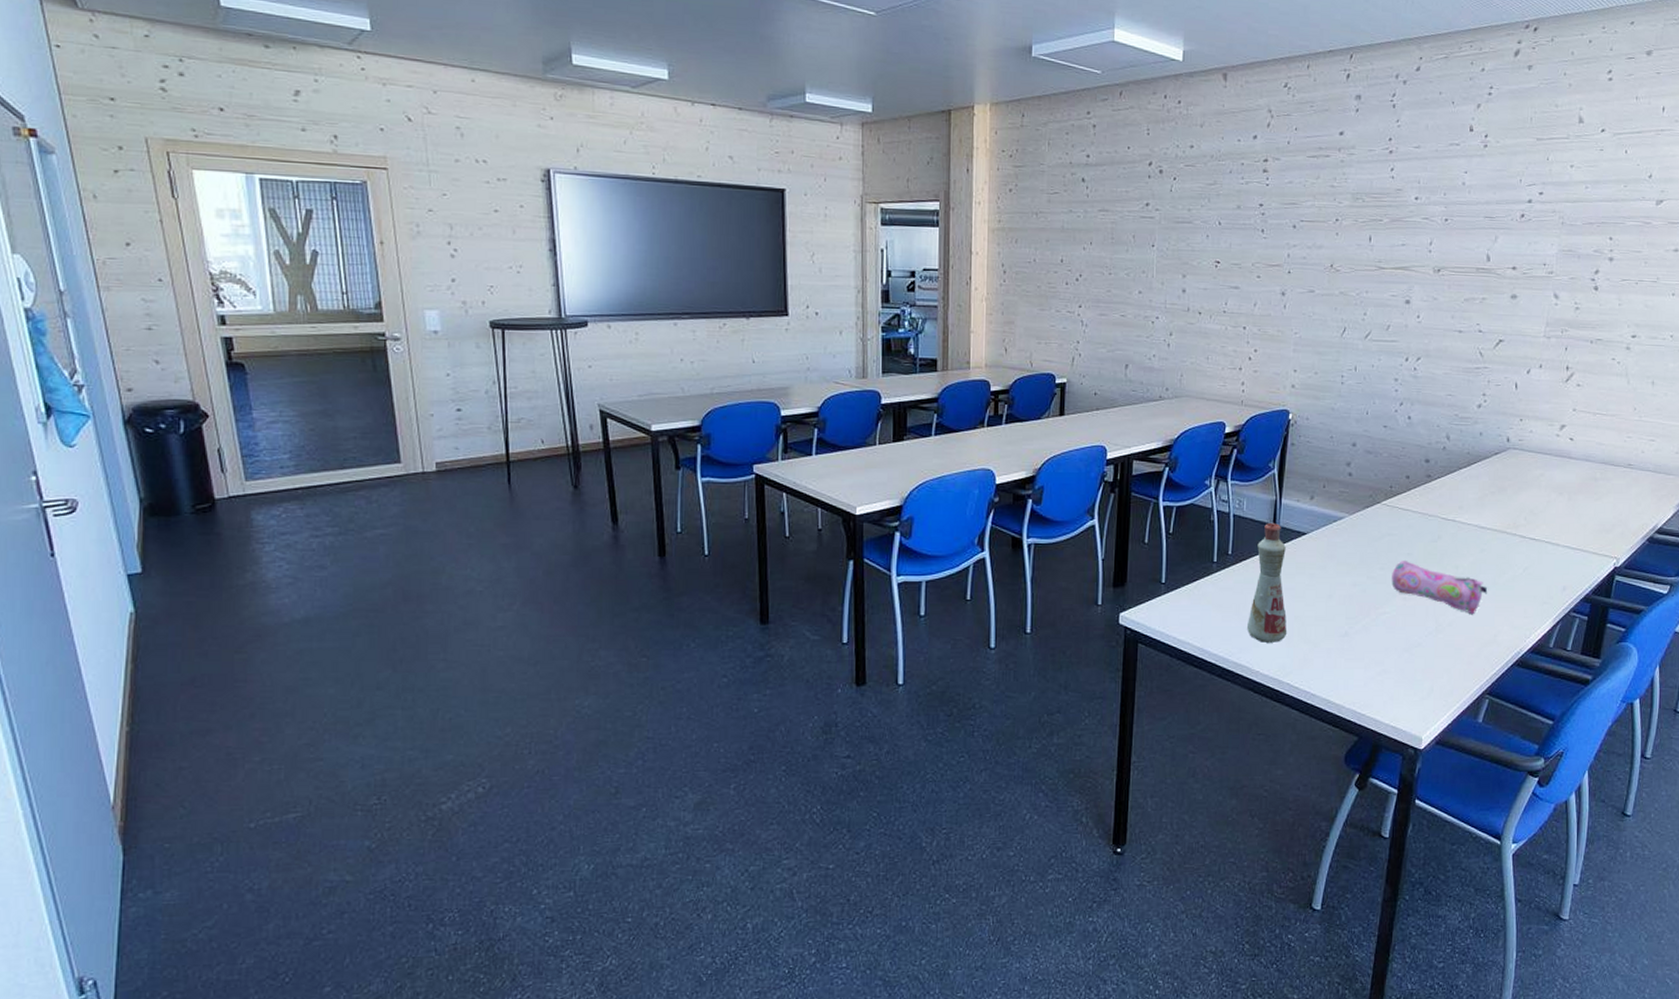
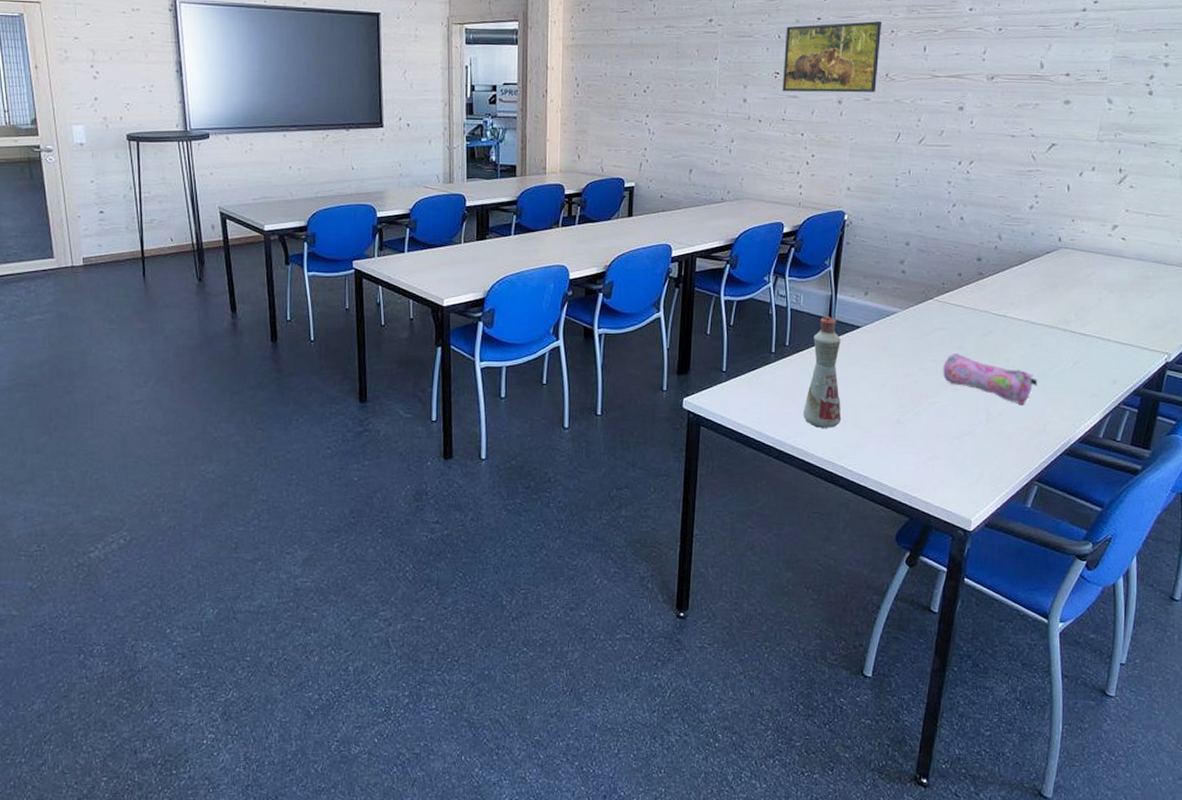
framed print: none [1223,208,1325,284] -> present [782,21,881,93]

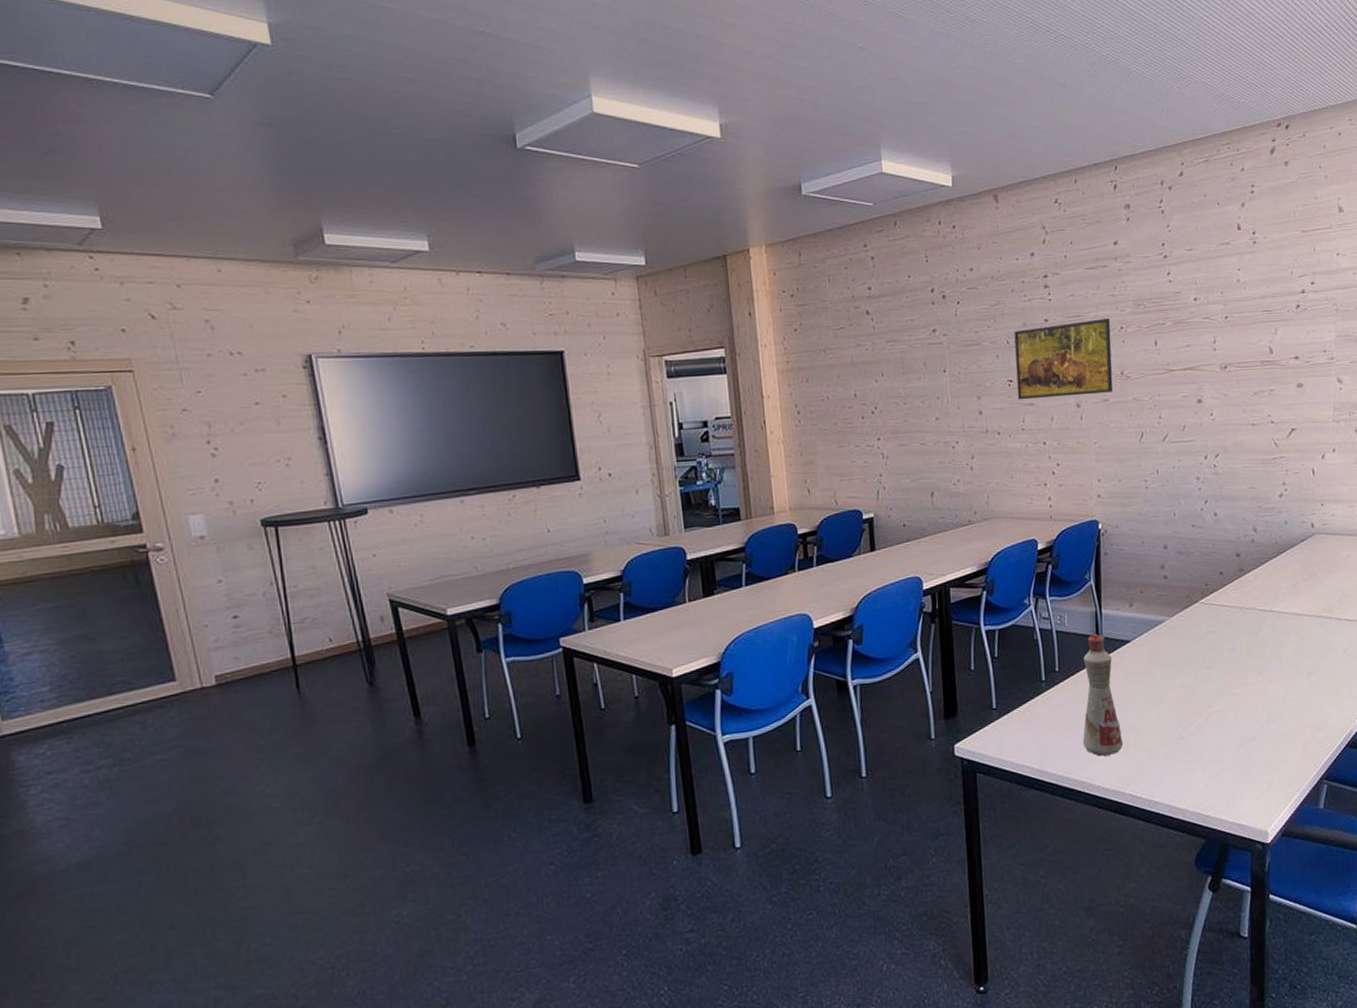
pencil case: present [943,353,1038,406] -> none [1218,656,1313,702]

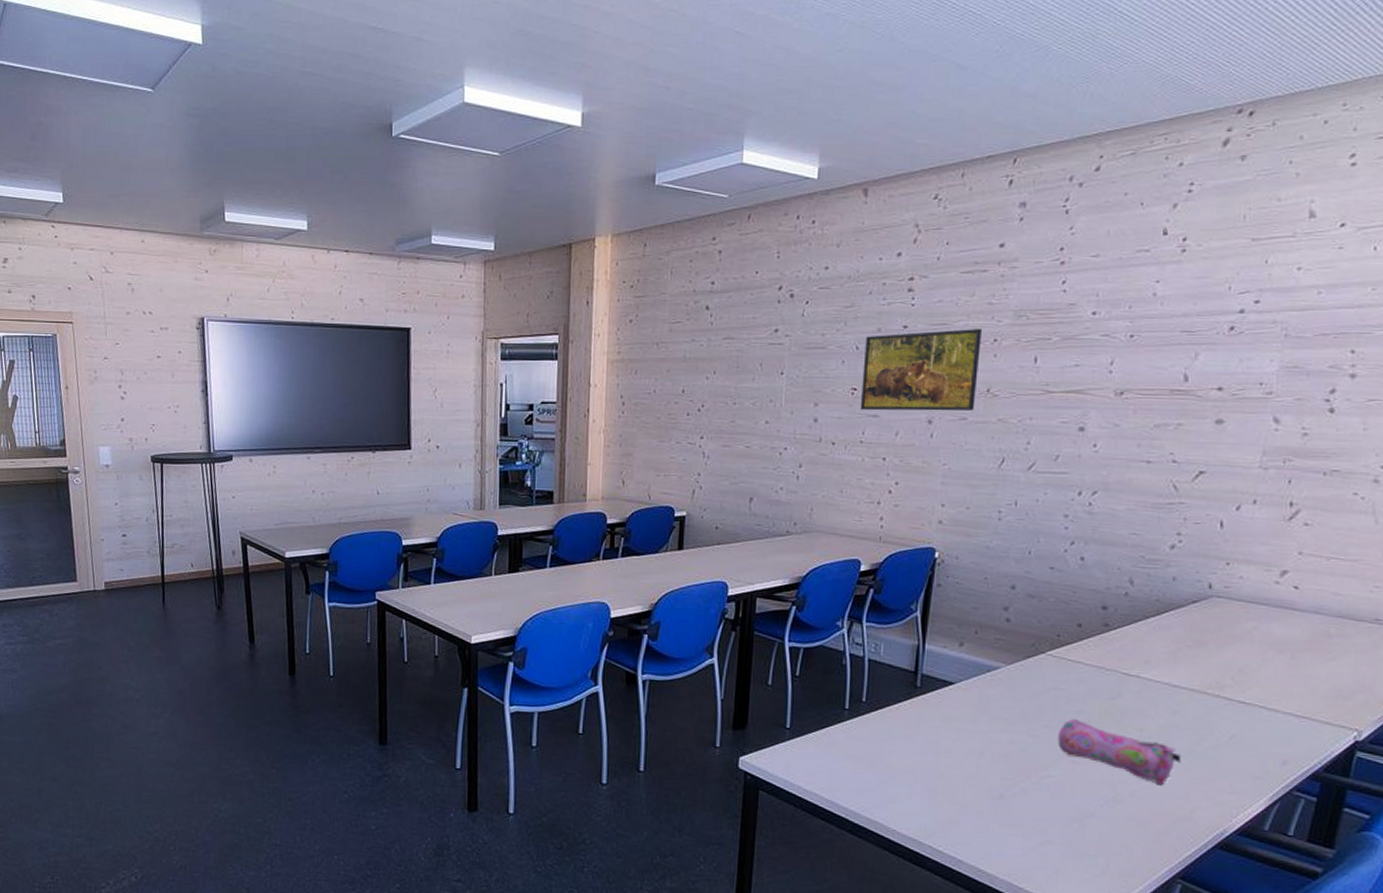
bottle: present [1082,633,1124,756] -> none [882,669,930,800]
pencil case: none [1218,656,1313,702] -> present [1058,719,1182,786]

